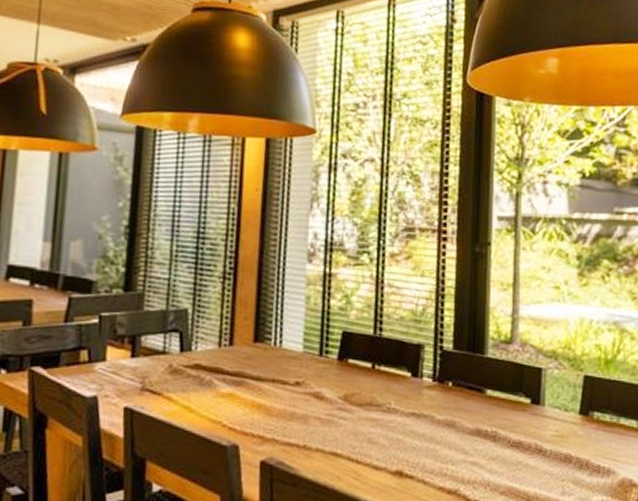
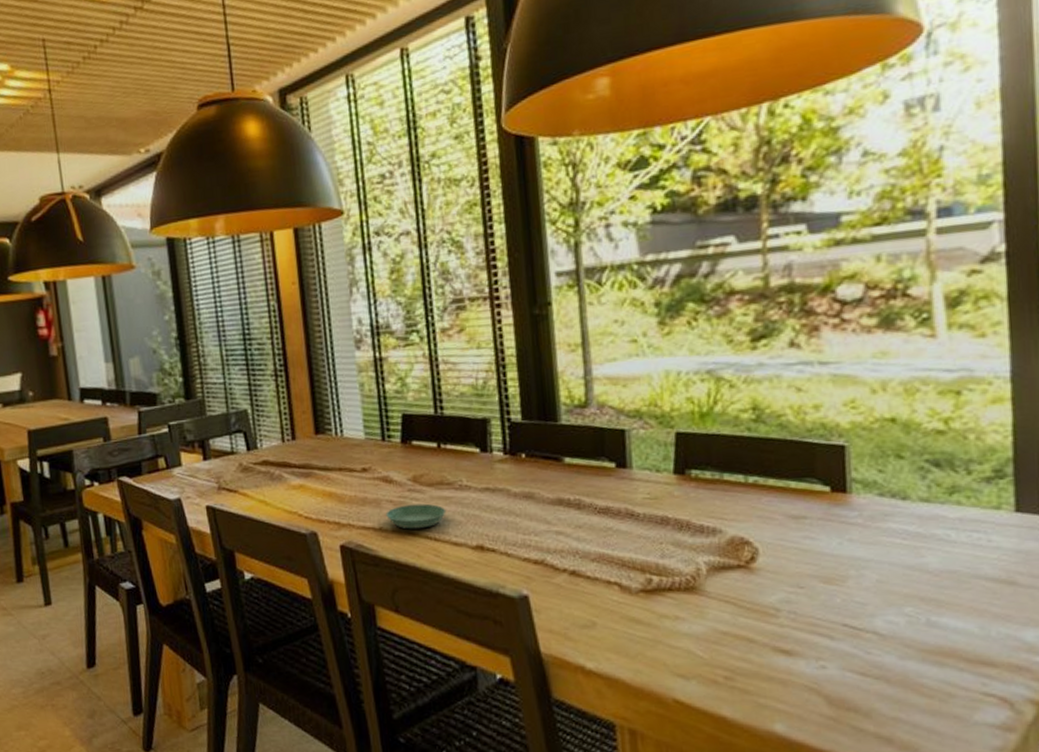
saucer: none [312,423,372,450] -> present [385,503,447,529]

